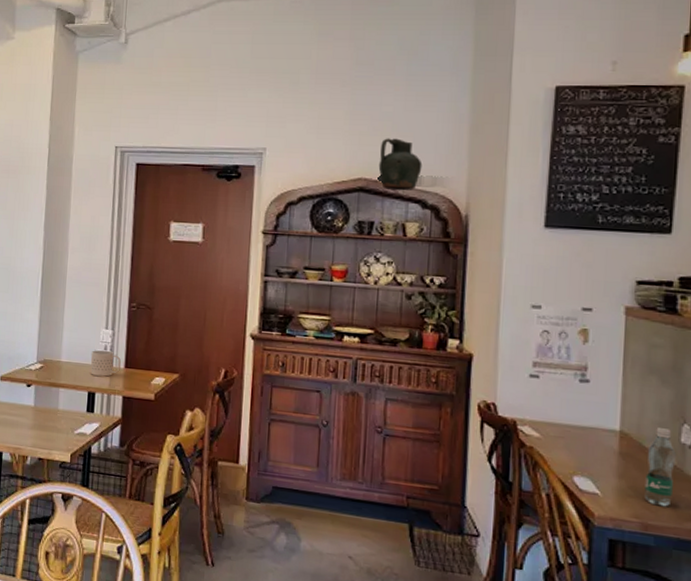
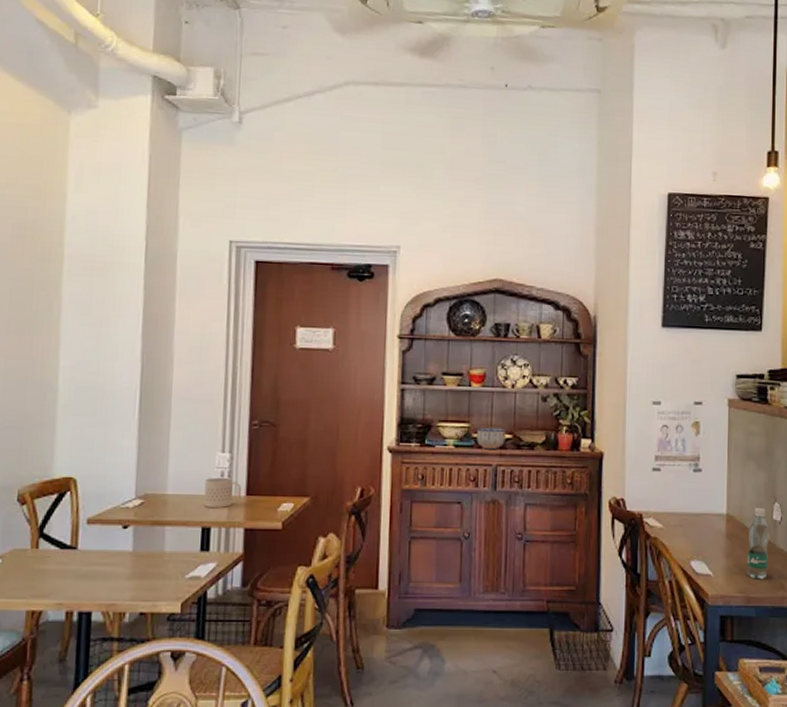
bowl: none [337,321,367,344] -> present [476,427,506,450]
ceramic jug: present [378,138,423,191] -> none [513,238,554,292]

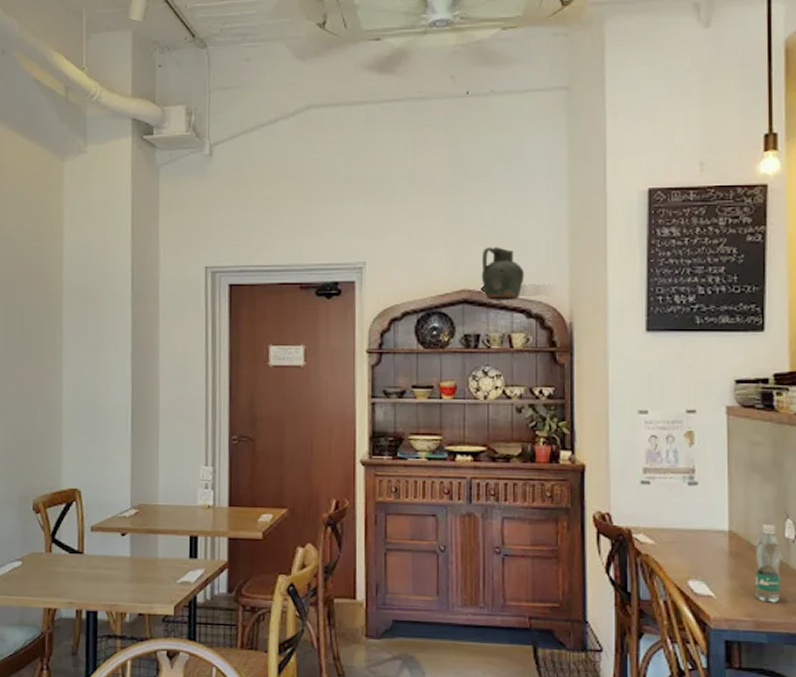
mug: present [204,477,241,508] -> none [190,489,224,518]
bowl: present [476,427,506,450] -> none [449,439,479,463]
ceramic jug: none [513,238,554,292] -> present [481,247,525,301]

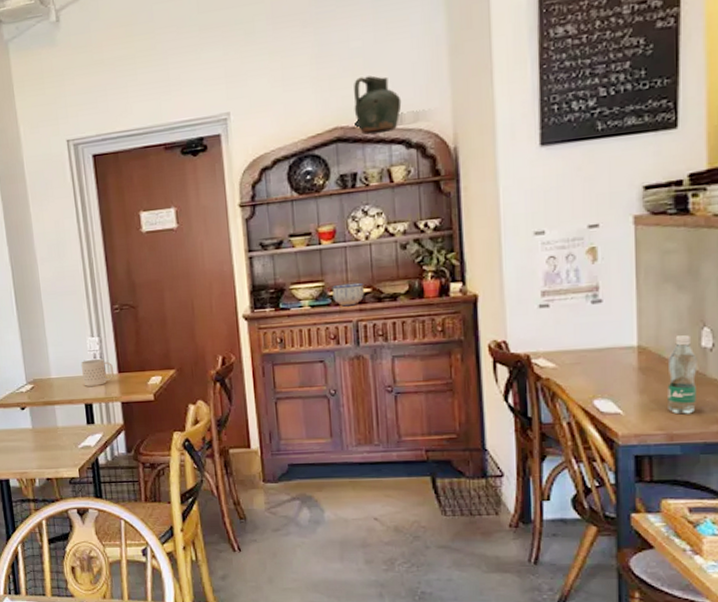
mug: none [190,489,224,518] -> present [80,358,114,386]
bowl: none [449,439,479,463] -> present [332,282,364,307]

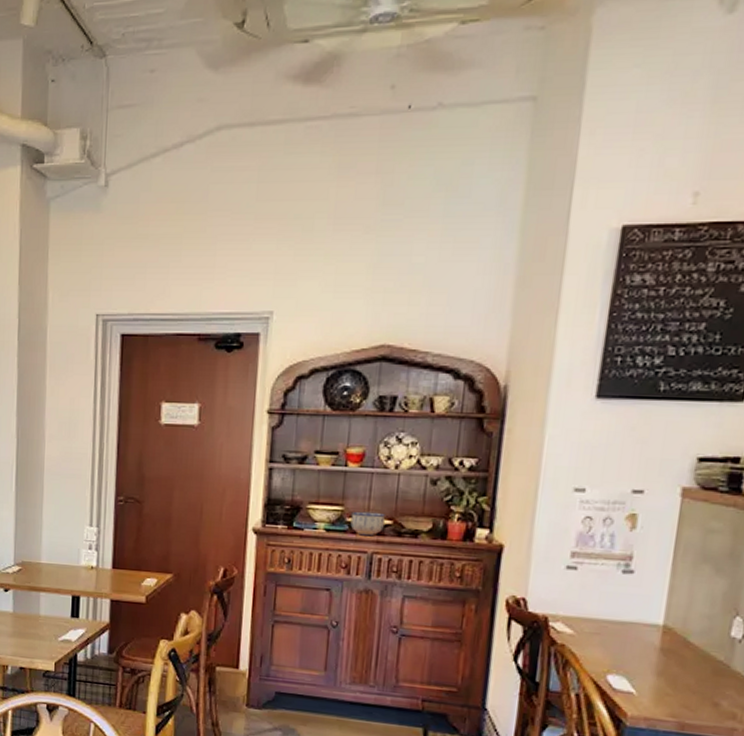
mug: present [80,358,114,386] -> none [73,549,107,579]
ceramic jug: present [354,75,402,135] -> none [405,295,457,359]
bottle: present [667,335,698,415] -> none [684,621,724,705]

